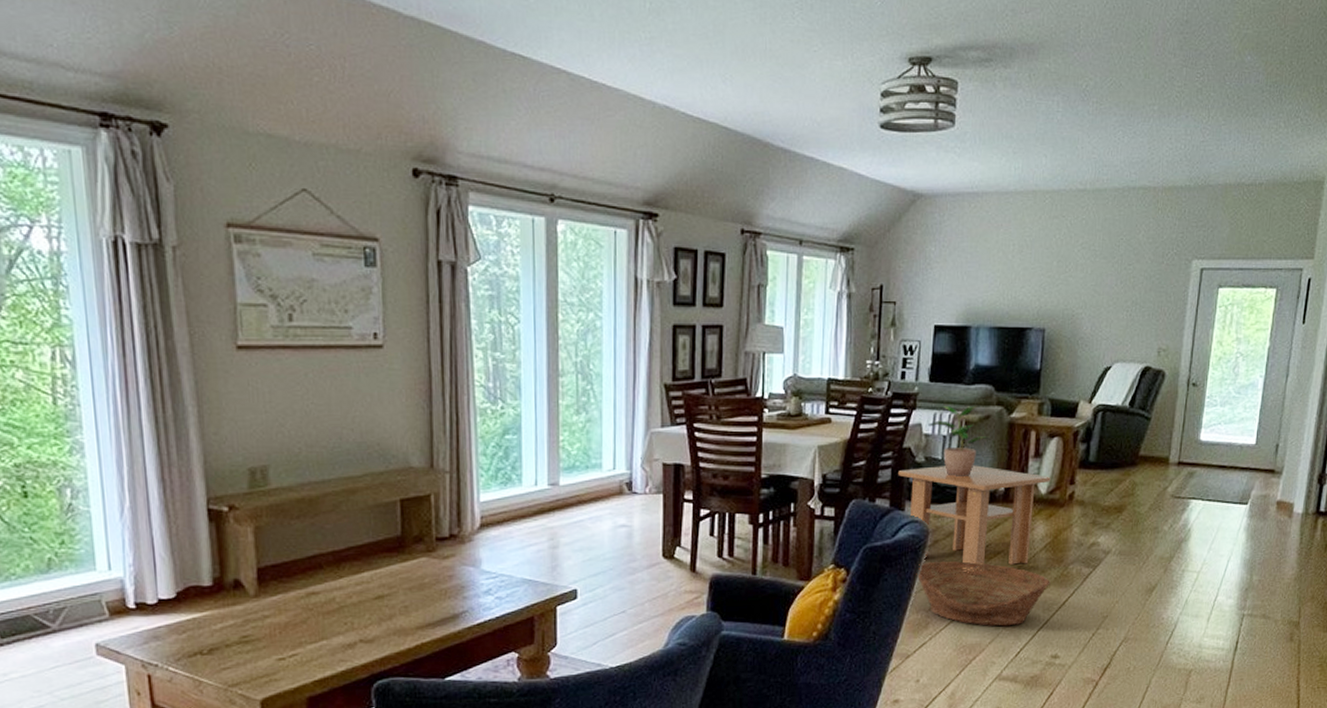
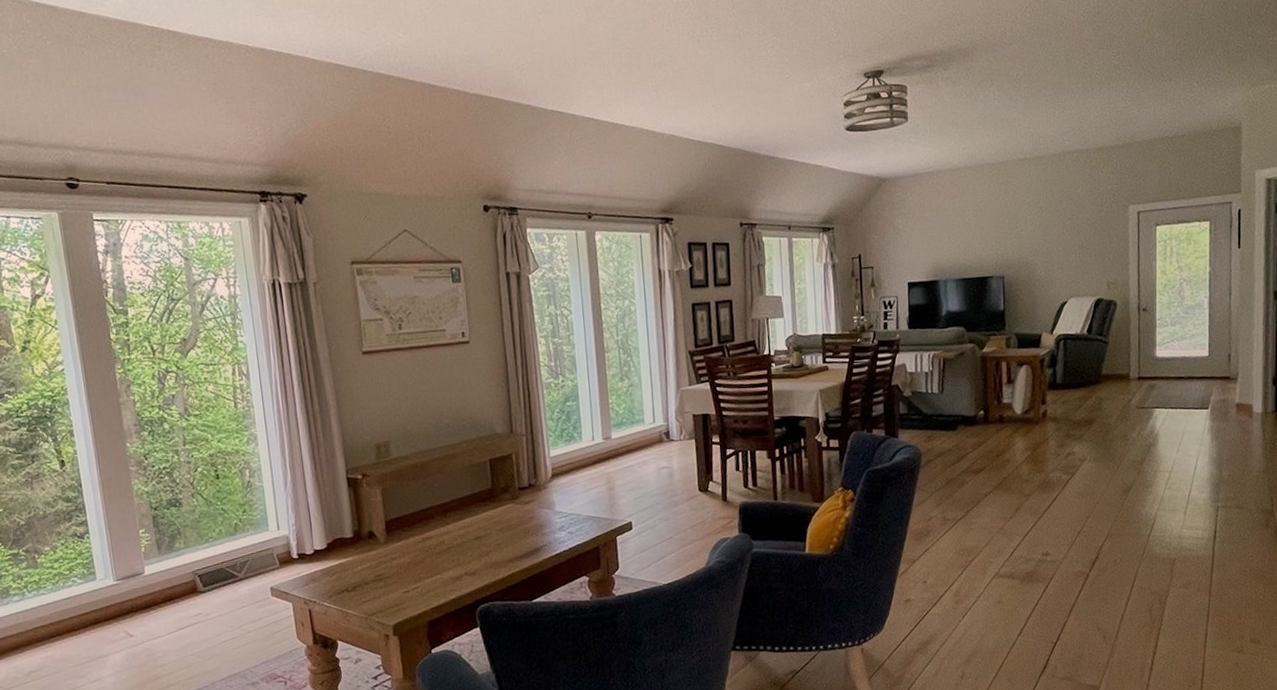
coffee table: present [898,465,1051,572] -> none [889,394,1024,486]
basket: present [916,561,1050,627] -> none [914,476,1035,531]
potted plant: present [928,405,992,477] -> none [911,344,968,406]

